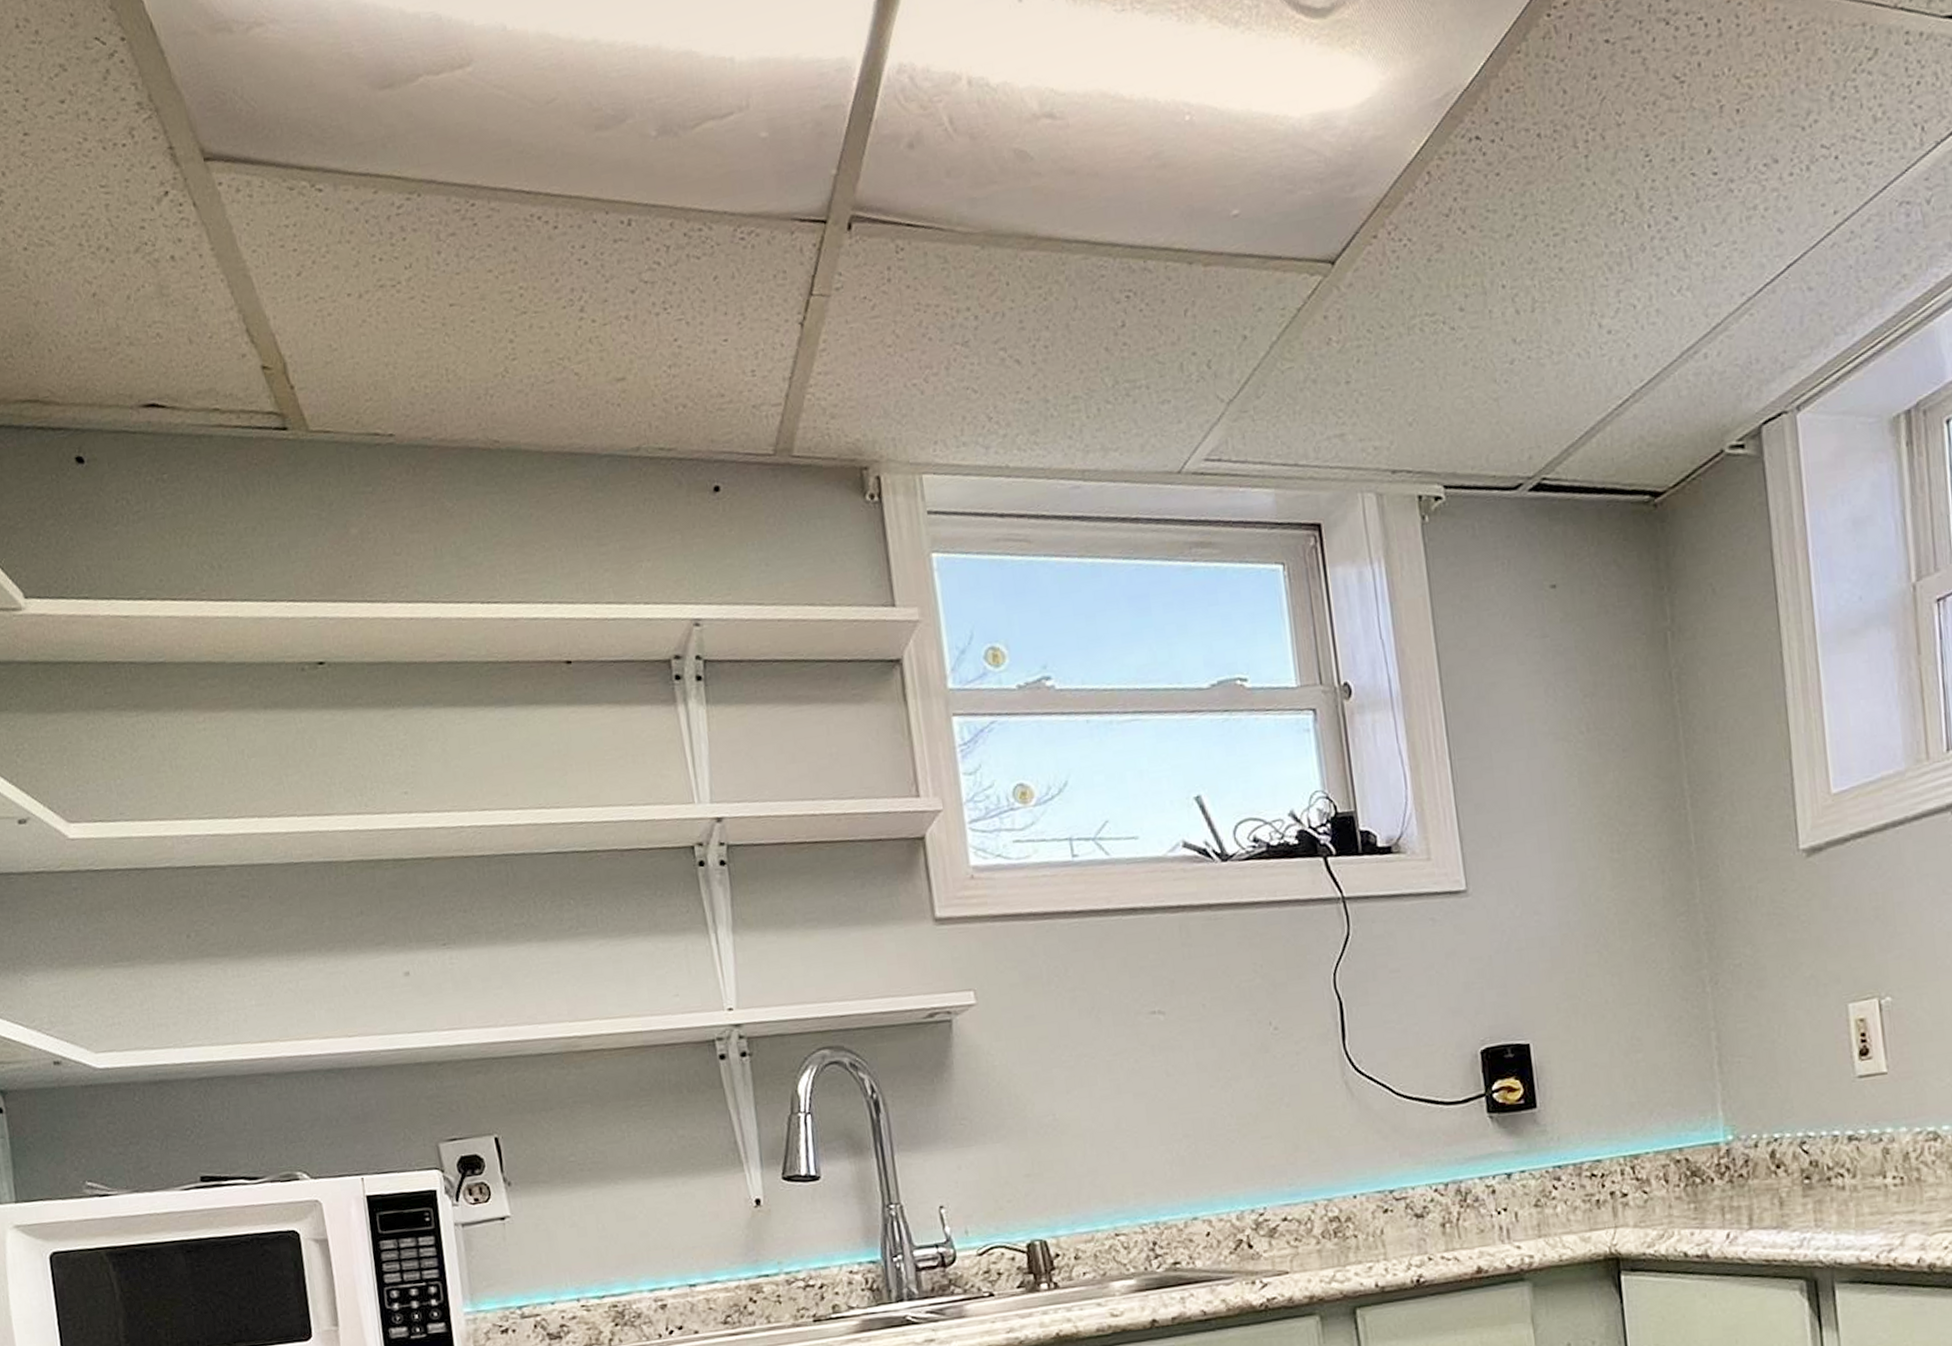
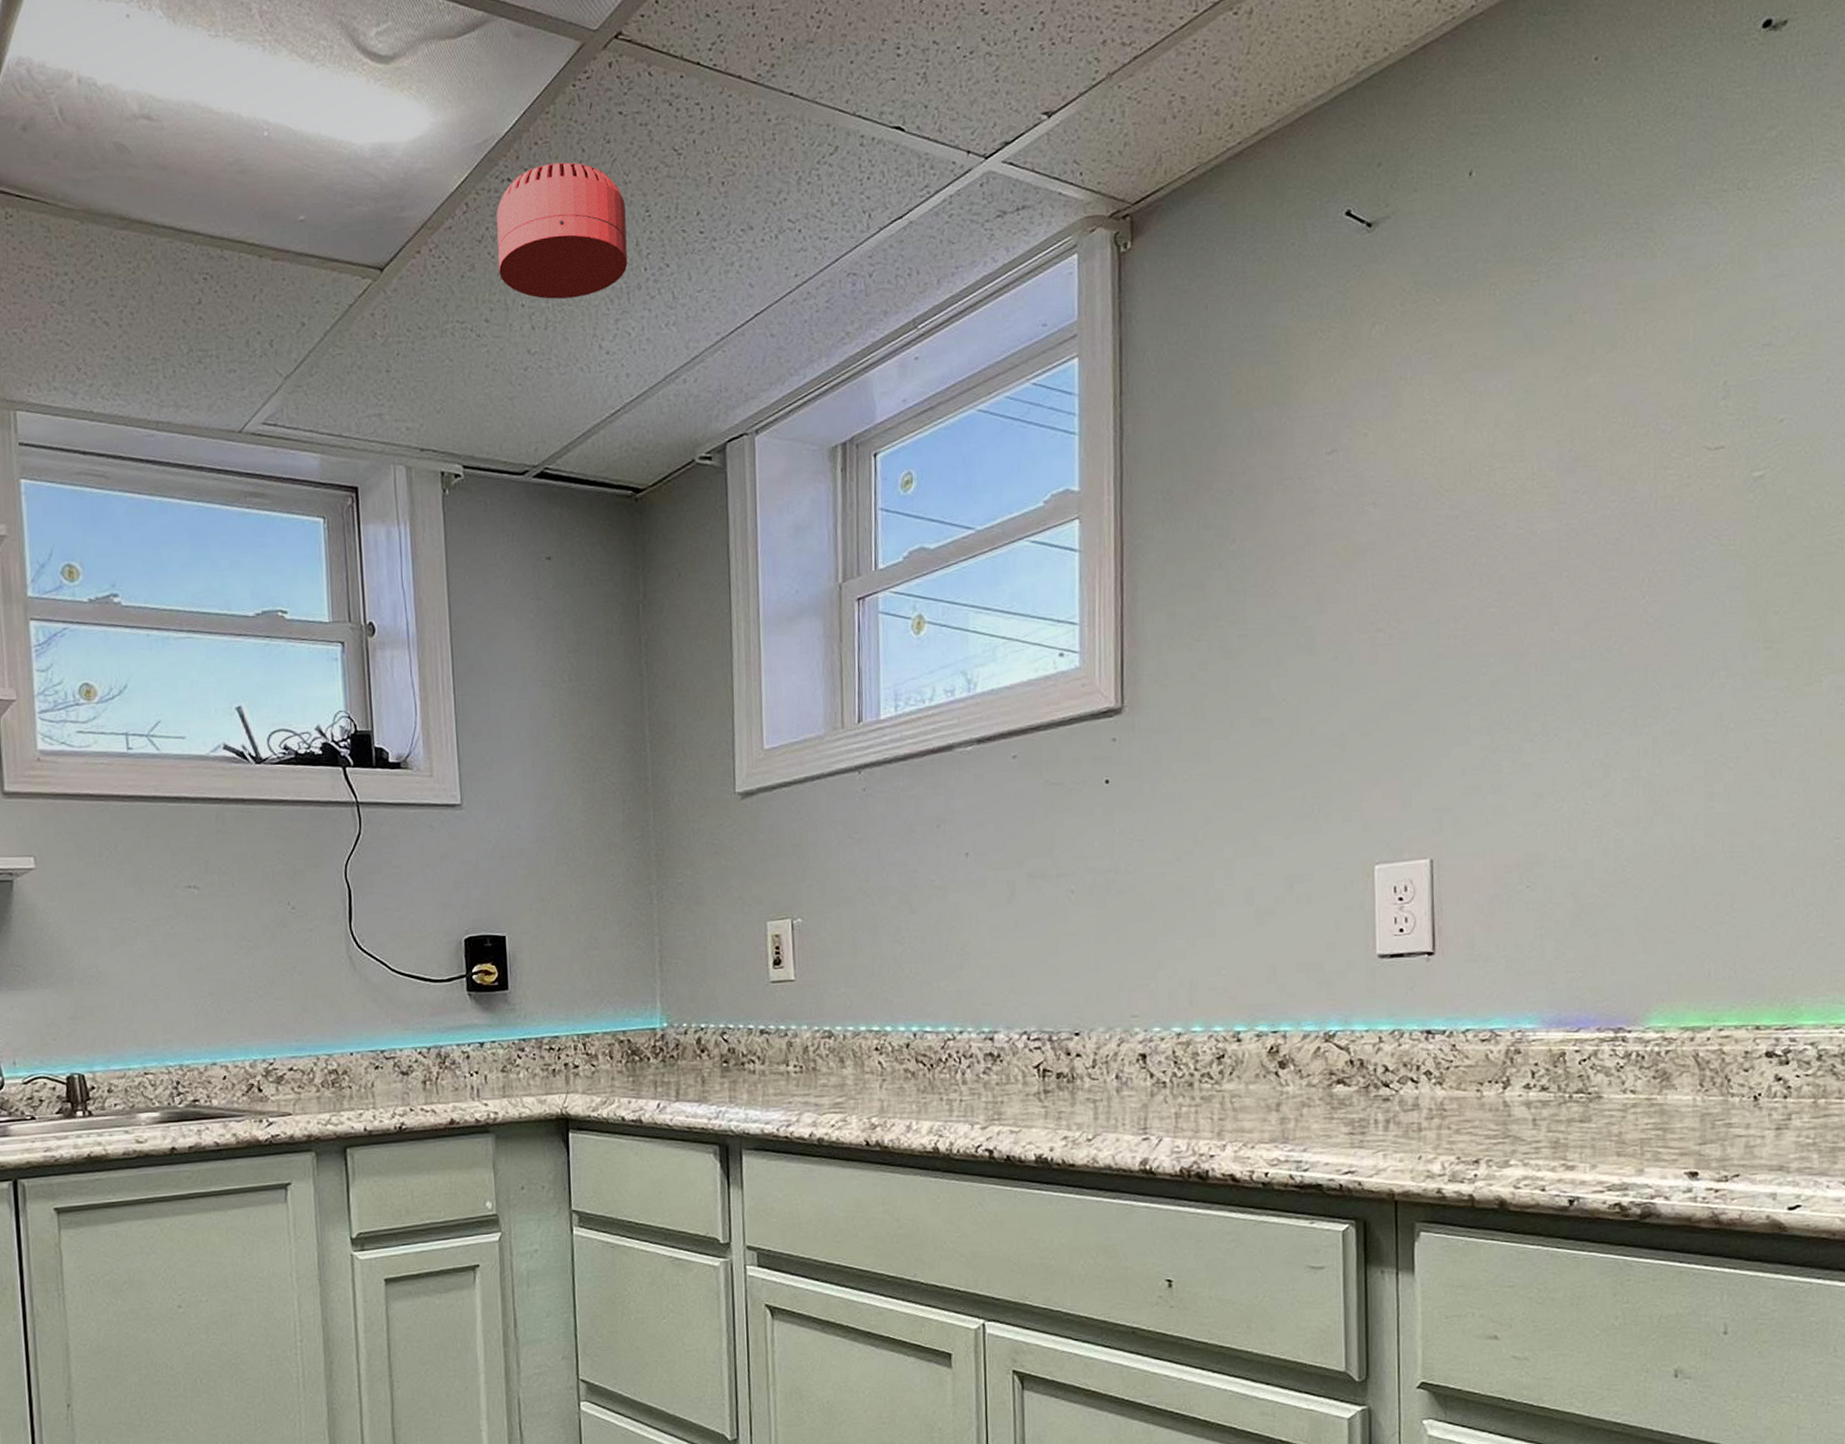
smoke detector: none [1464,107,1627,276] -> present [496,162,628,300]

